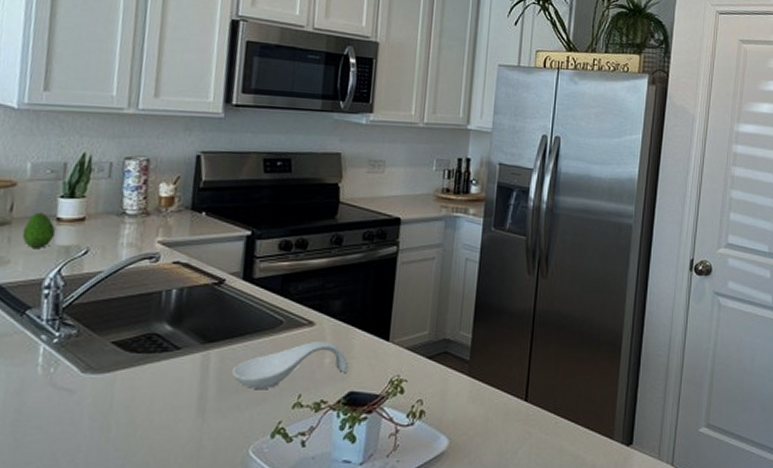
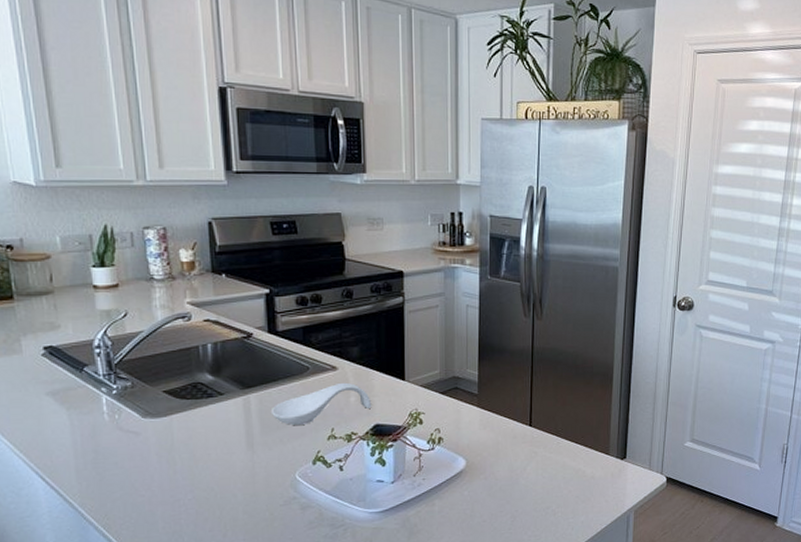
fruit: present [22,212,56,250] -> none [65,281,95,314]

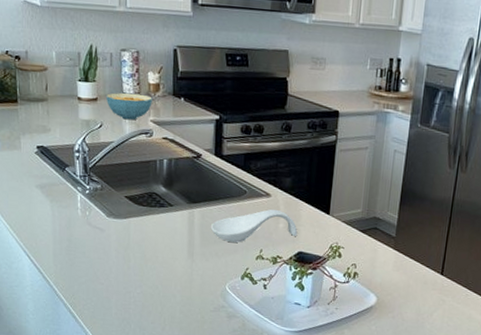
cereal bowl: none [128,274,188,305] -> present [105,93,152,120]

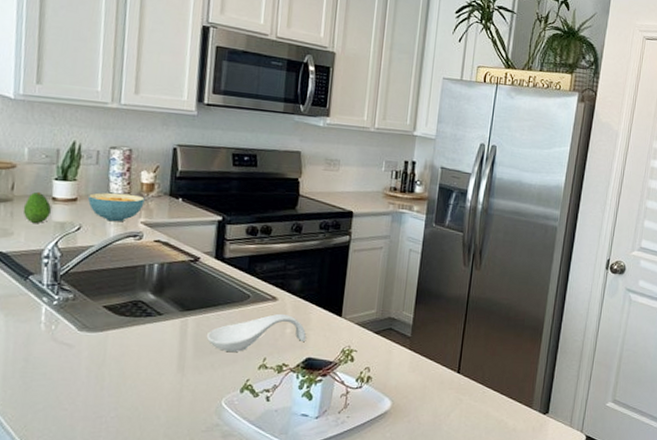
fruit: none [56,92,79,122] -> present [23,191,52,224]

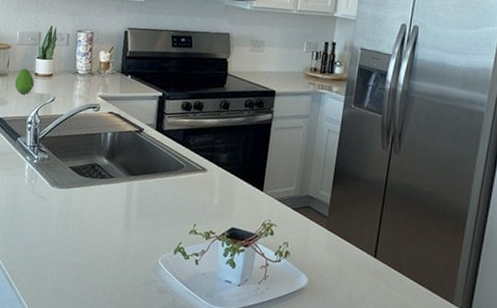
cereal bowl: present [87,193,145,222] -> none [60,69,102,95]
spoon rest: present [206,313,307,352] -> none [147,184,231,216]

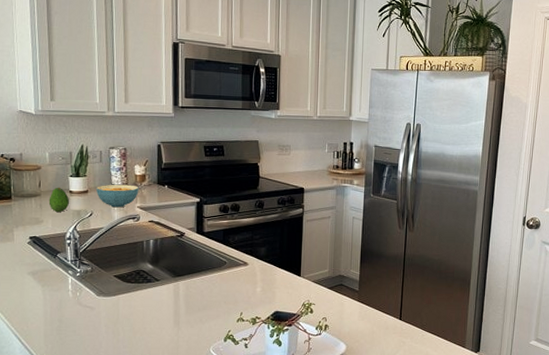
cereal bowl: none [60,69,102,95] -> present [95,184,139,208]

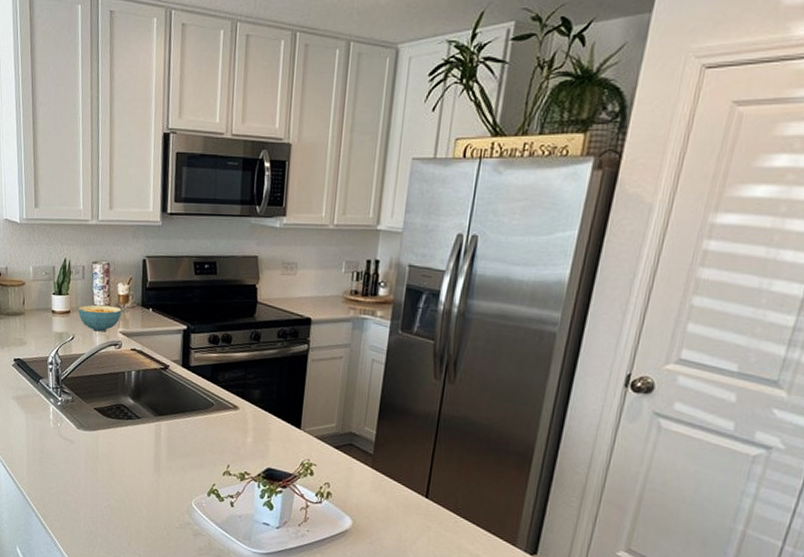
fruit: present [48,187,70,213] -> none [32,305,52,335]

